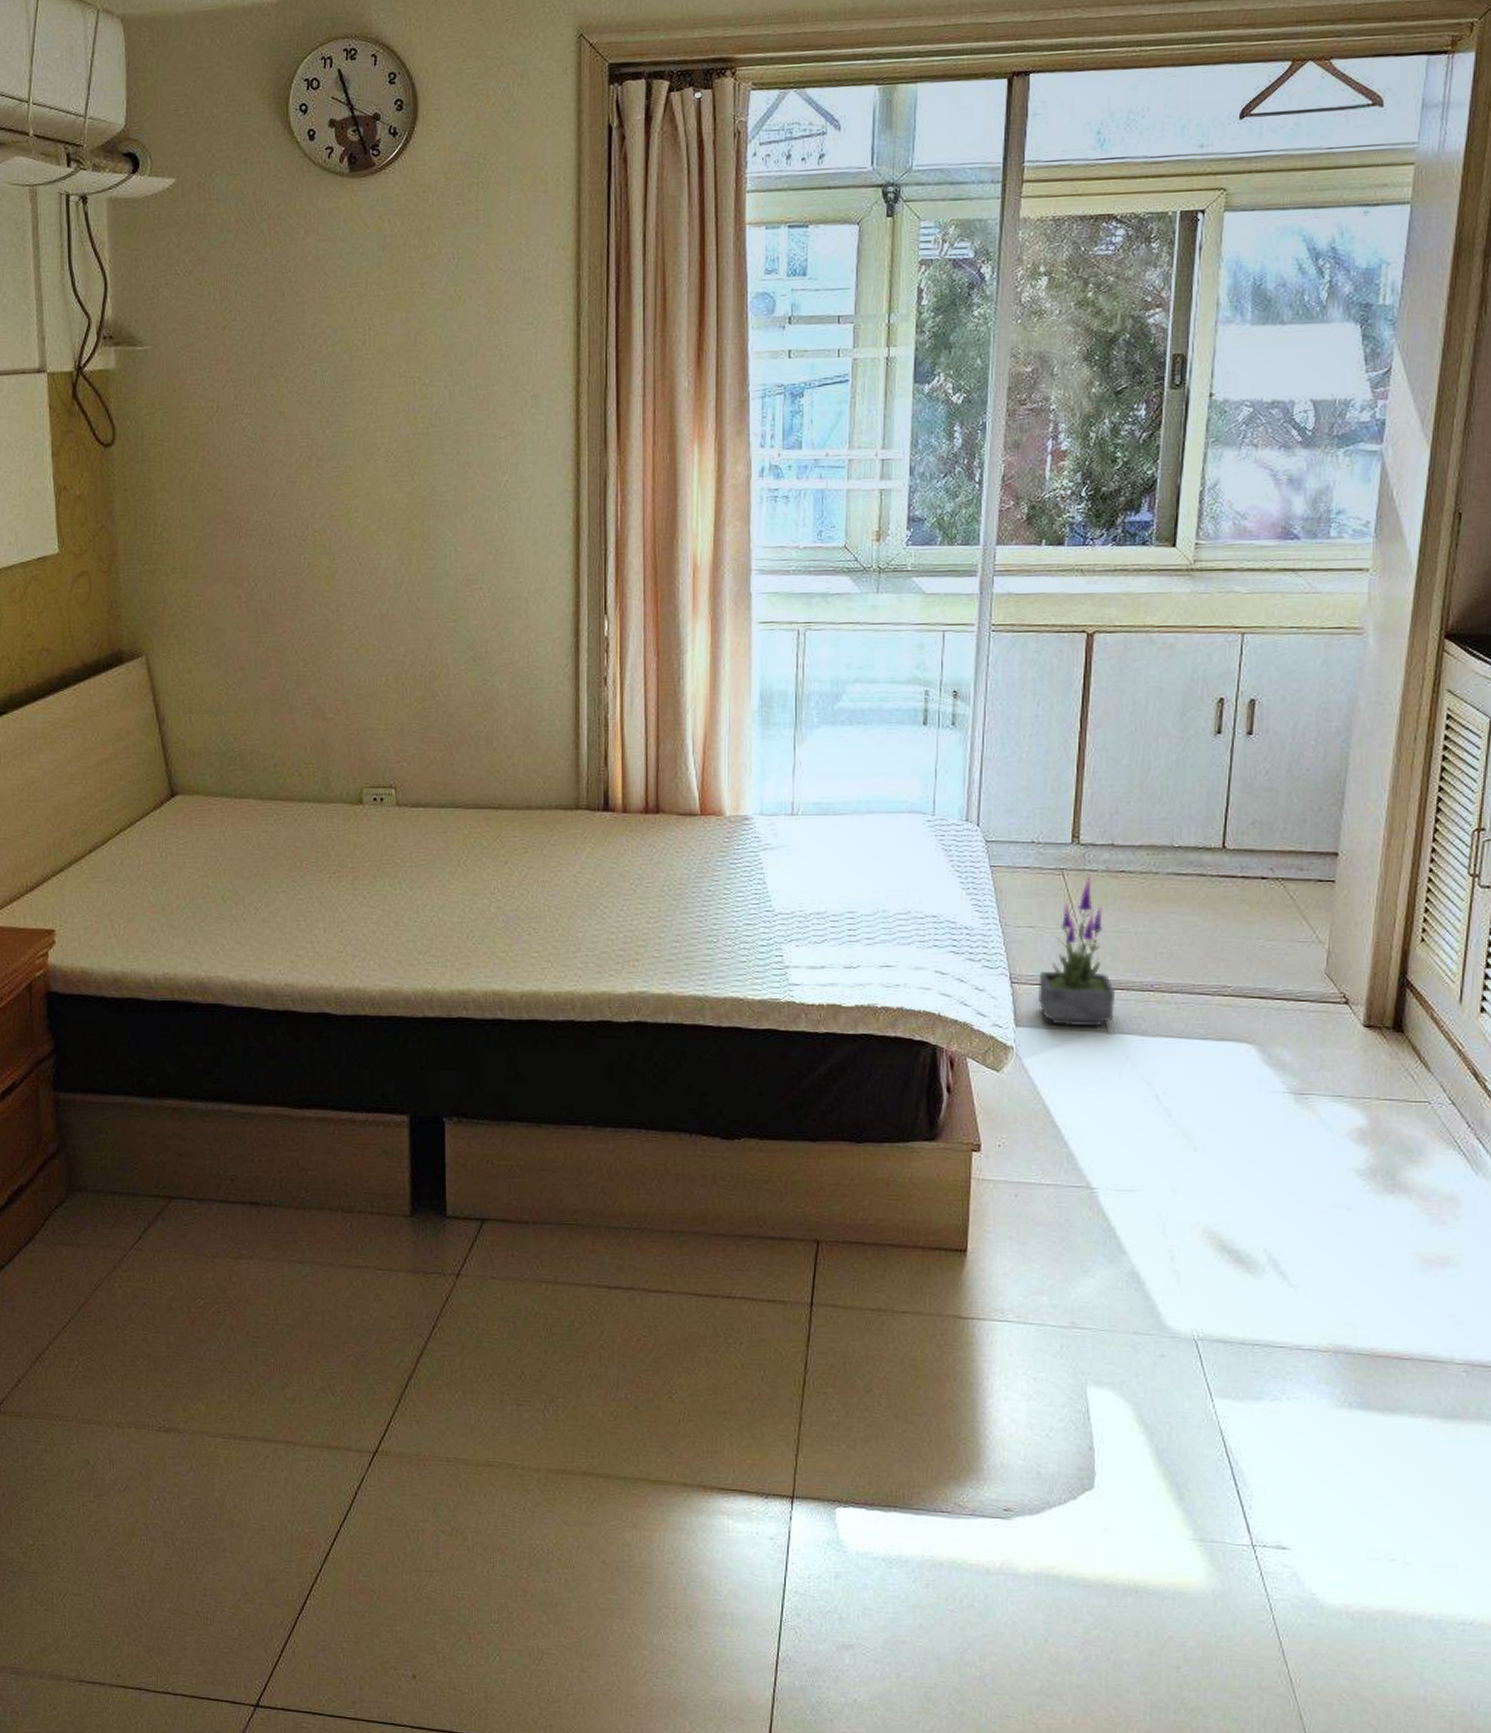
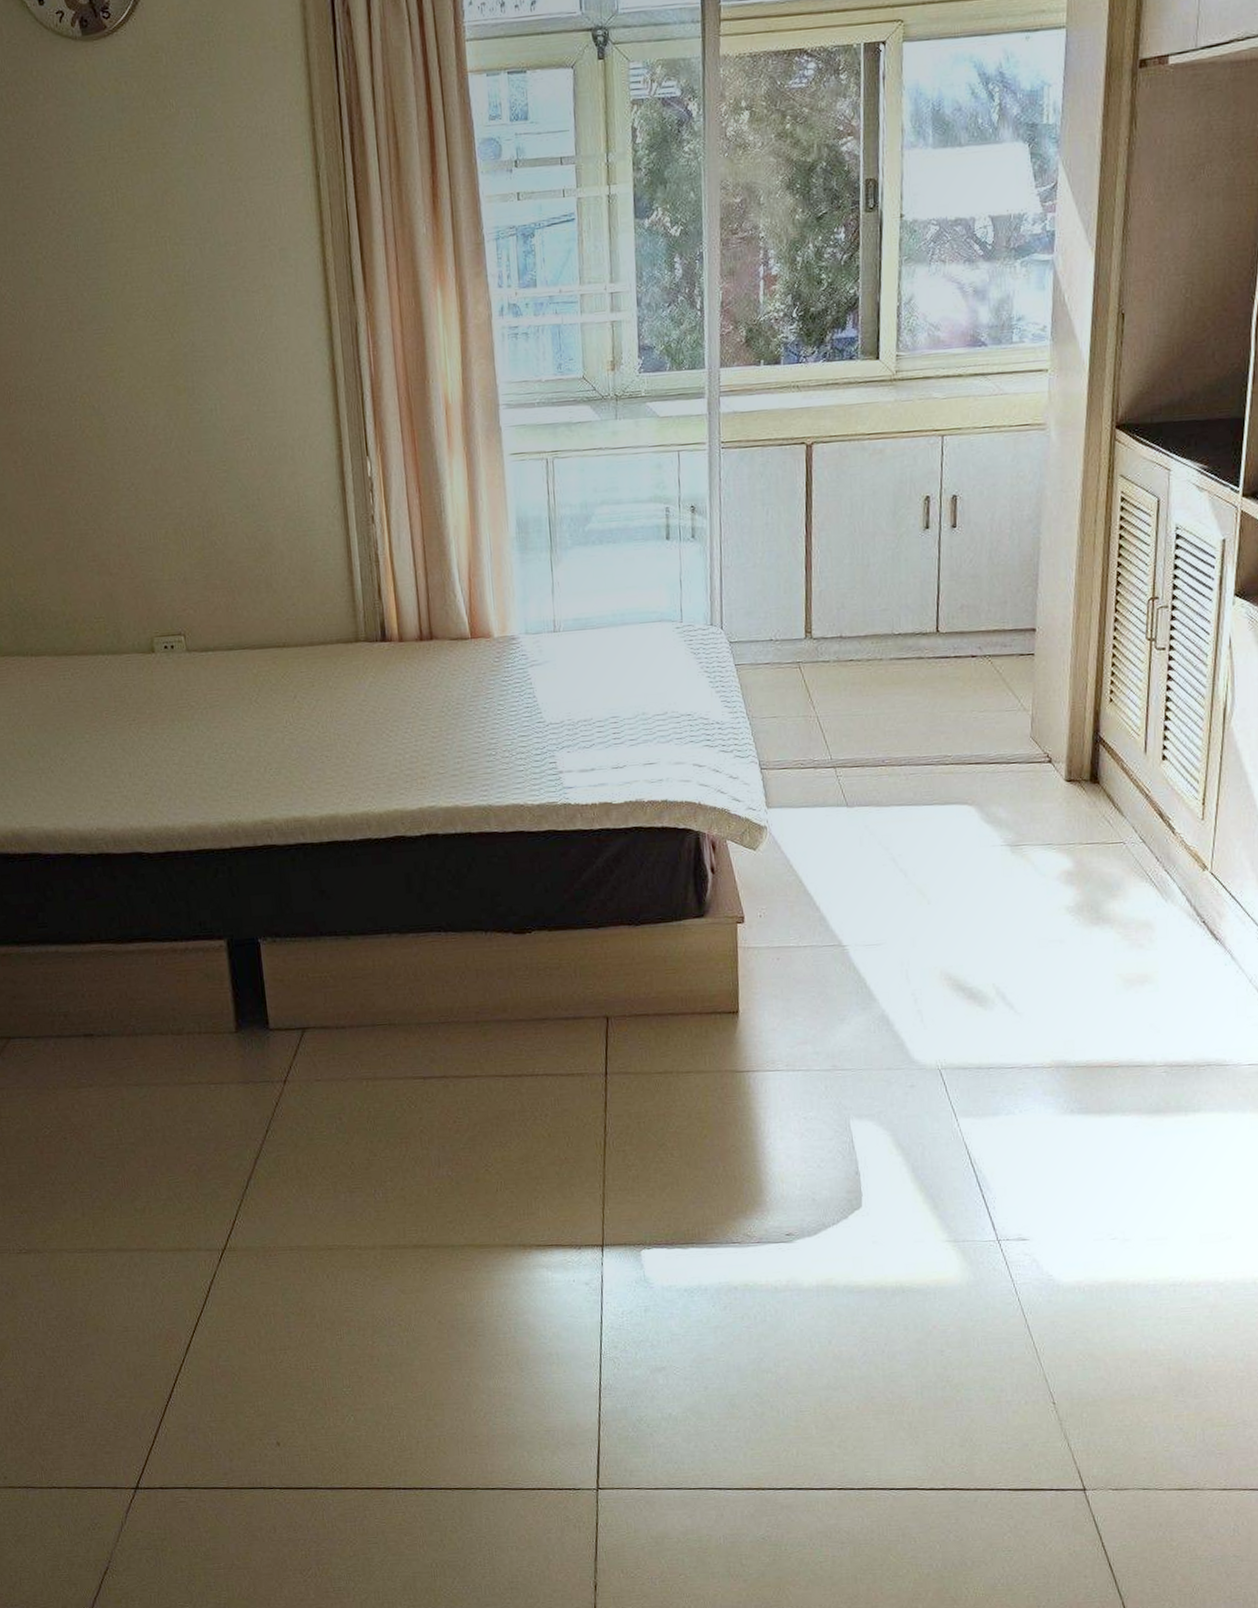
potted plant: present [1037,877,1116,1027] -> none [784,668,853,804]

